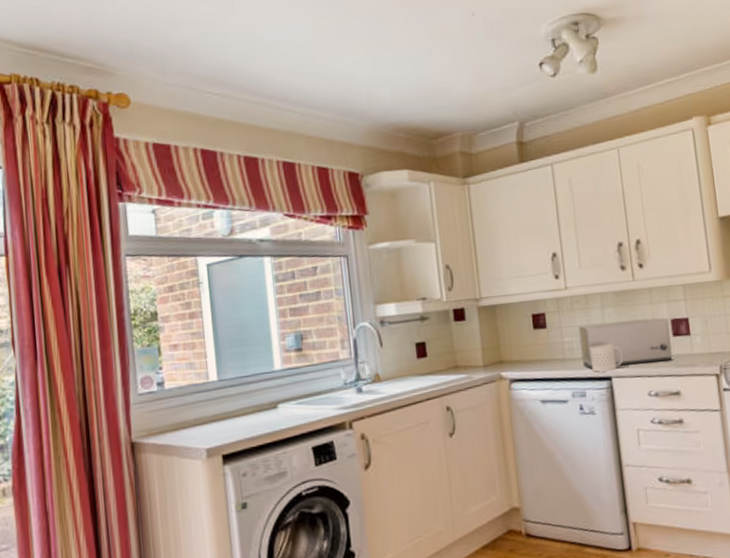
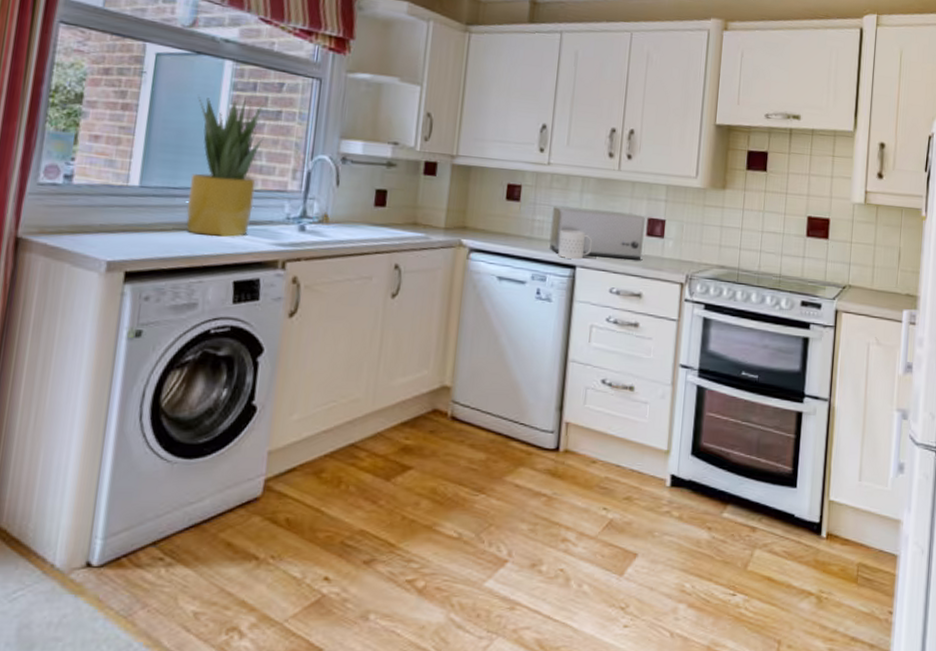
planter: none [248,286,315,413] -> present [186,97,264,237]

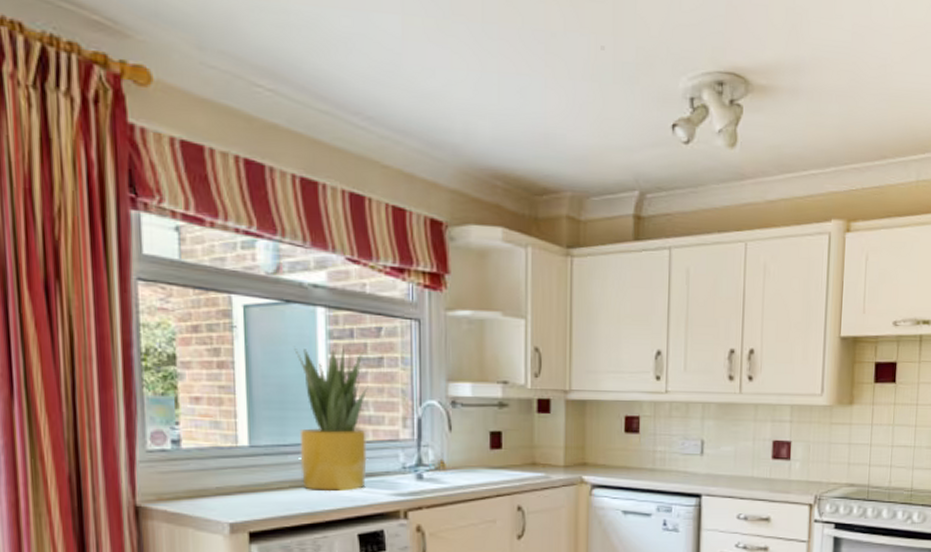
toaster: present [549,206,645,261] -> none [672,435,770,485]
mug: present [558,229,592,259] -> none [682,459,716,488]

